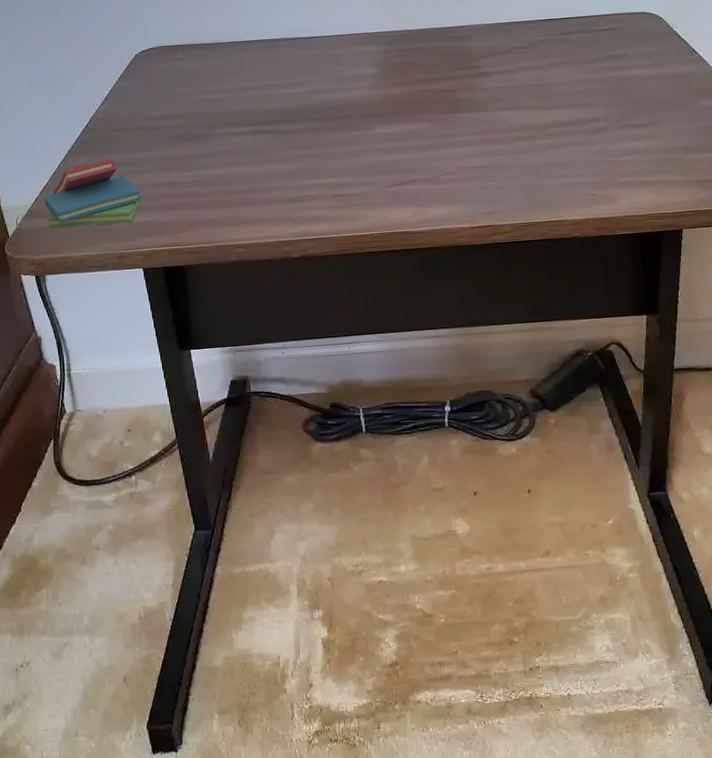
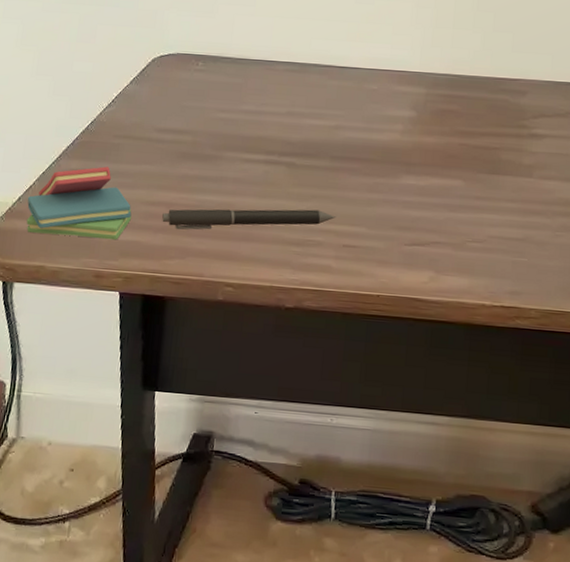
pen: none [169,168,324,205] -> present [162,209,336,230]

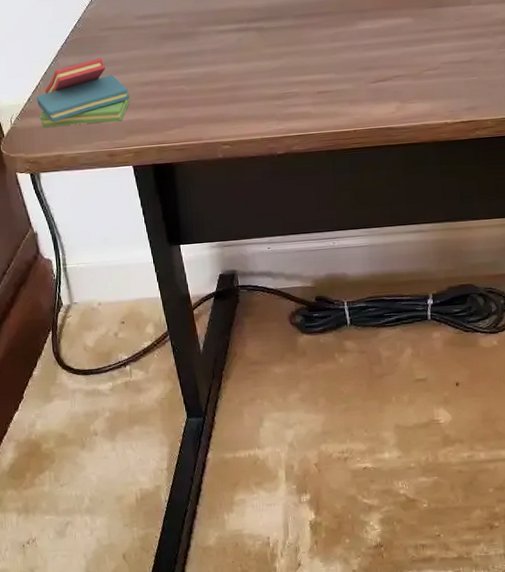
pen: present [162,209,336,230] -> none [156,65,307,104]

